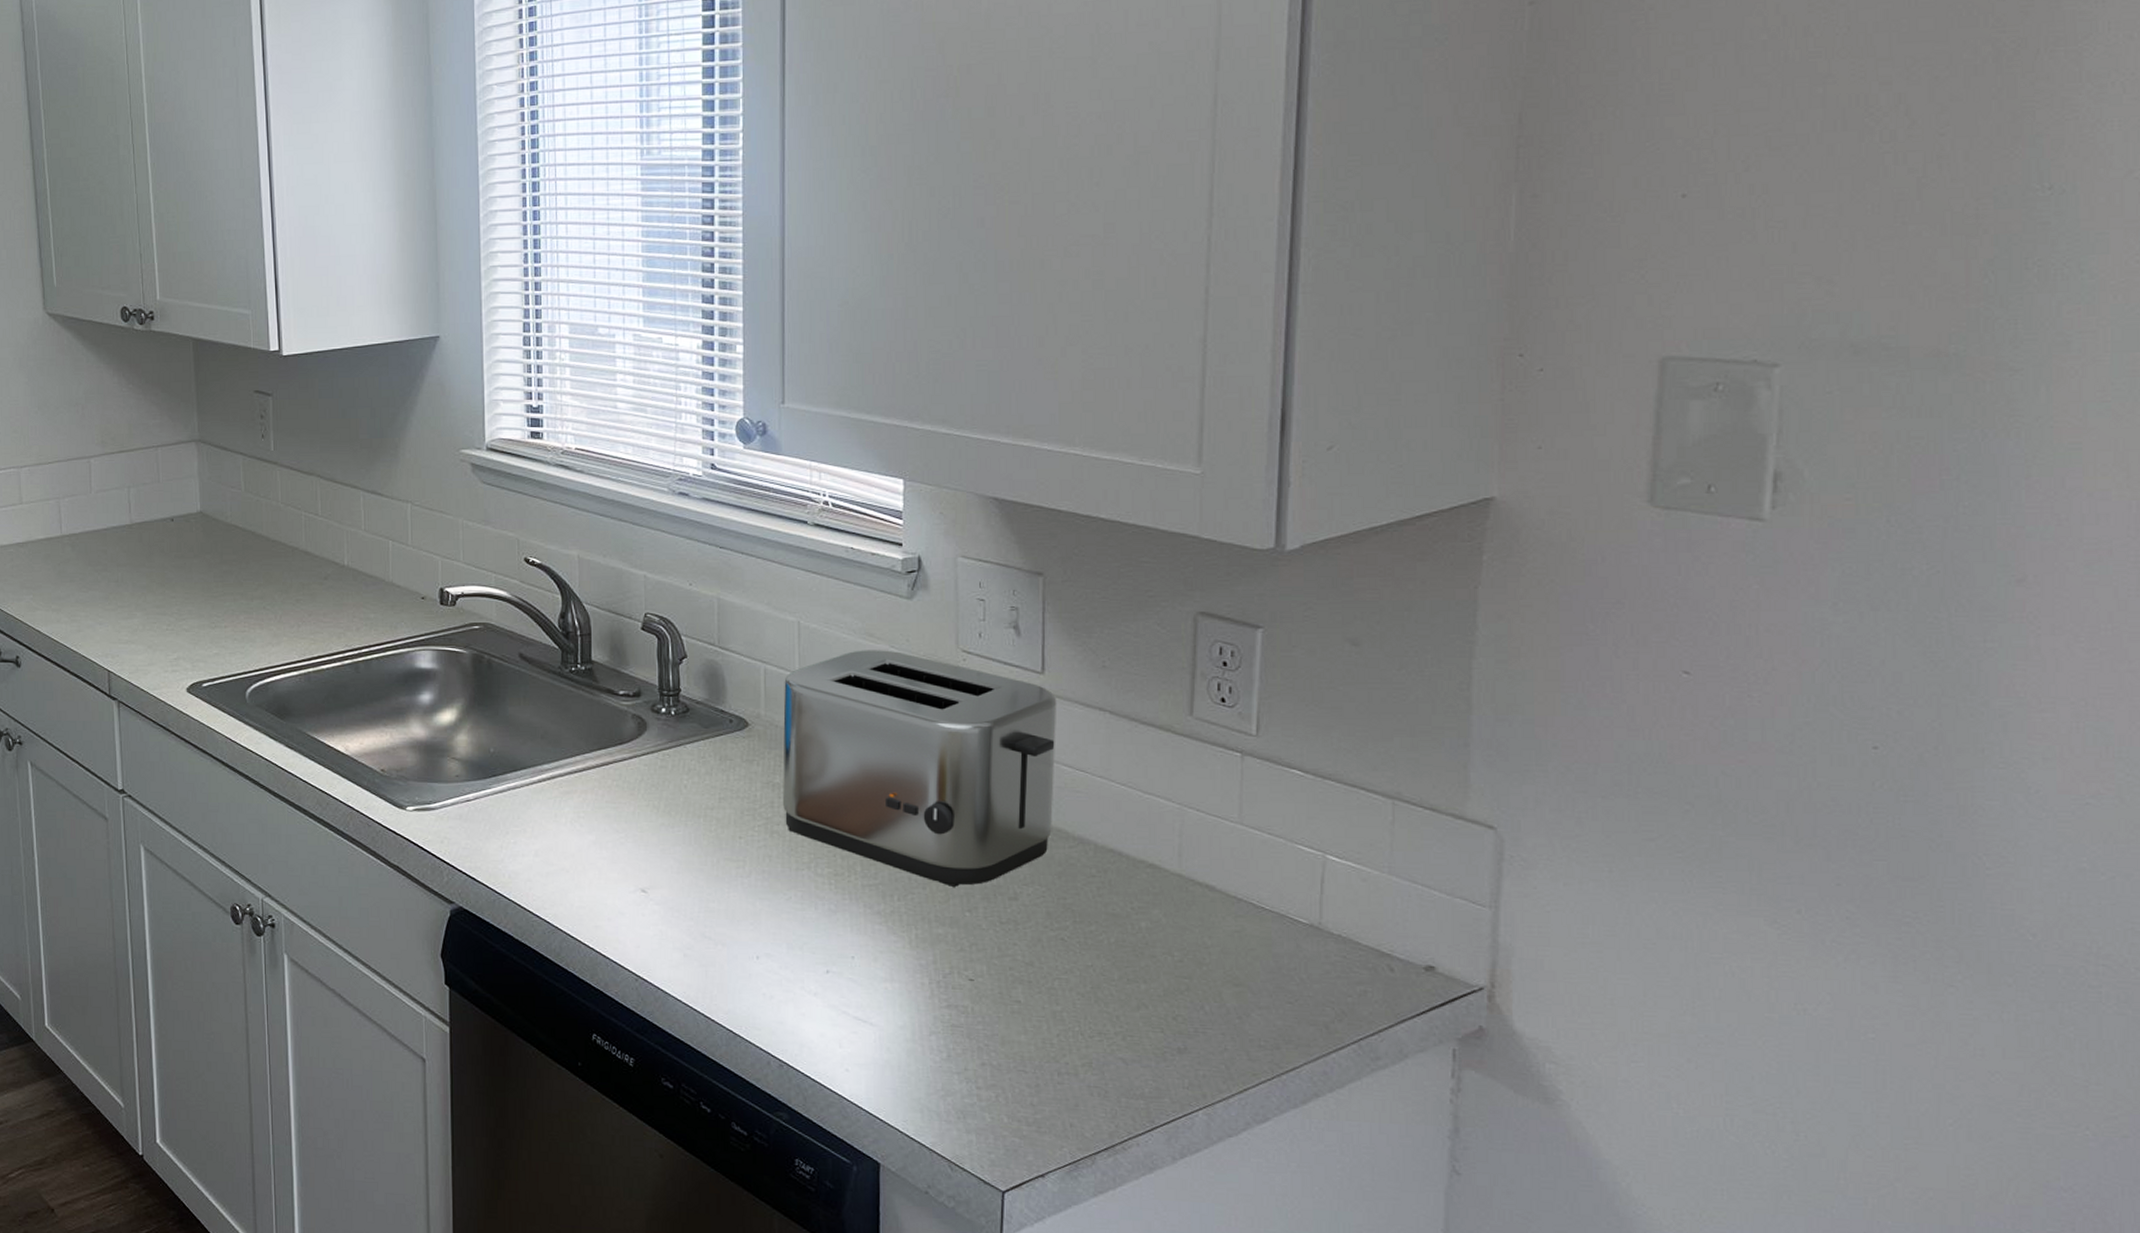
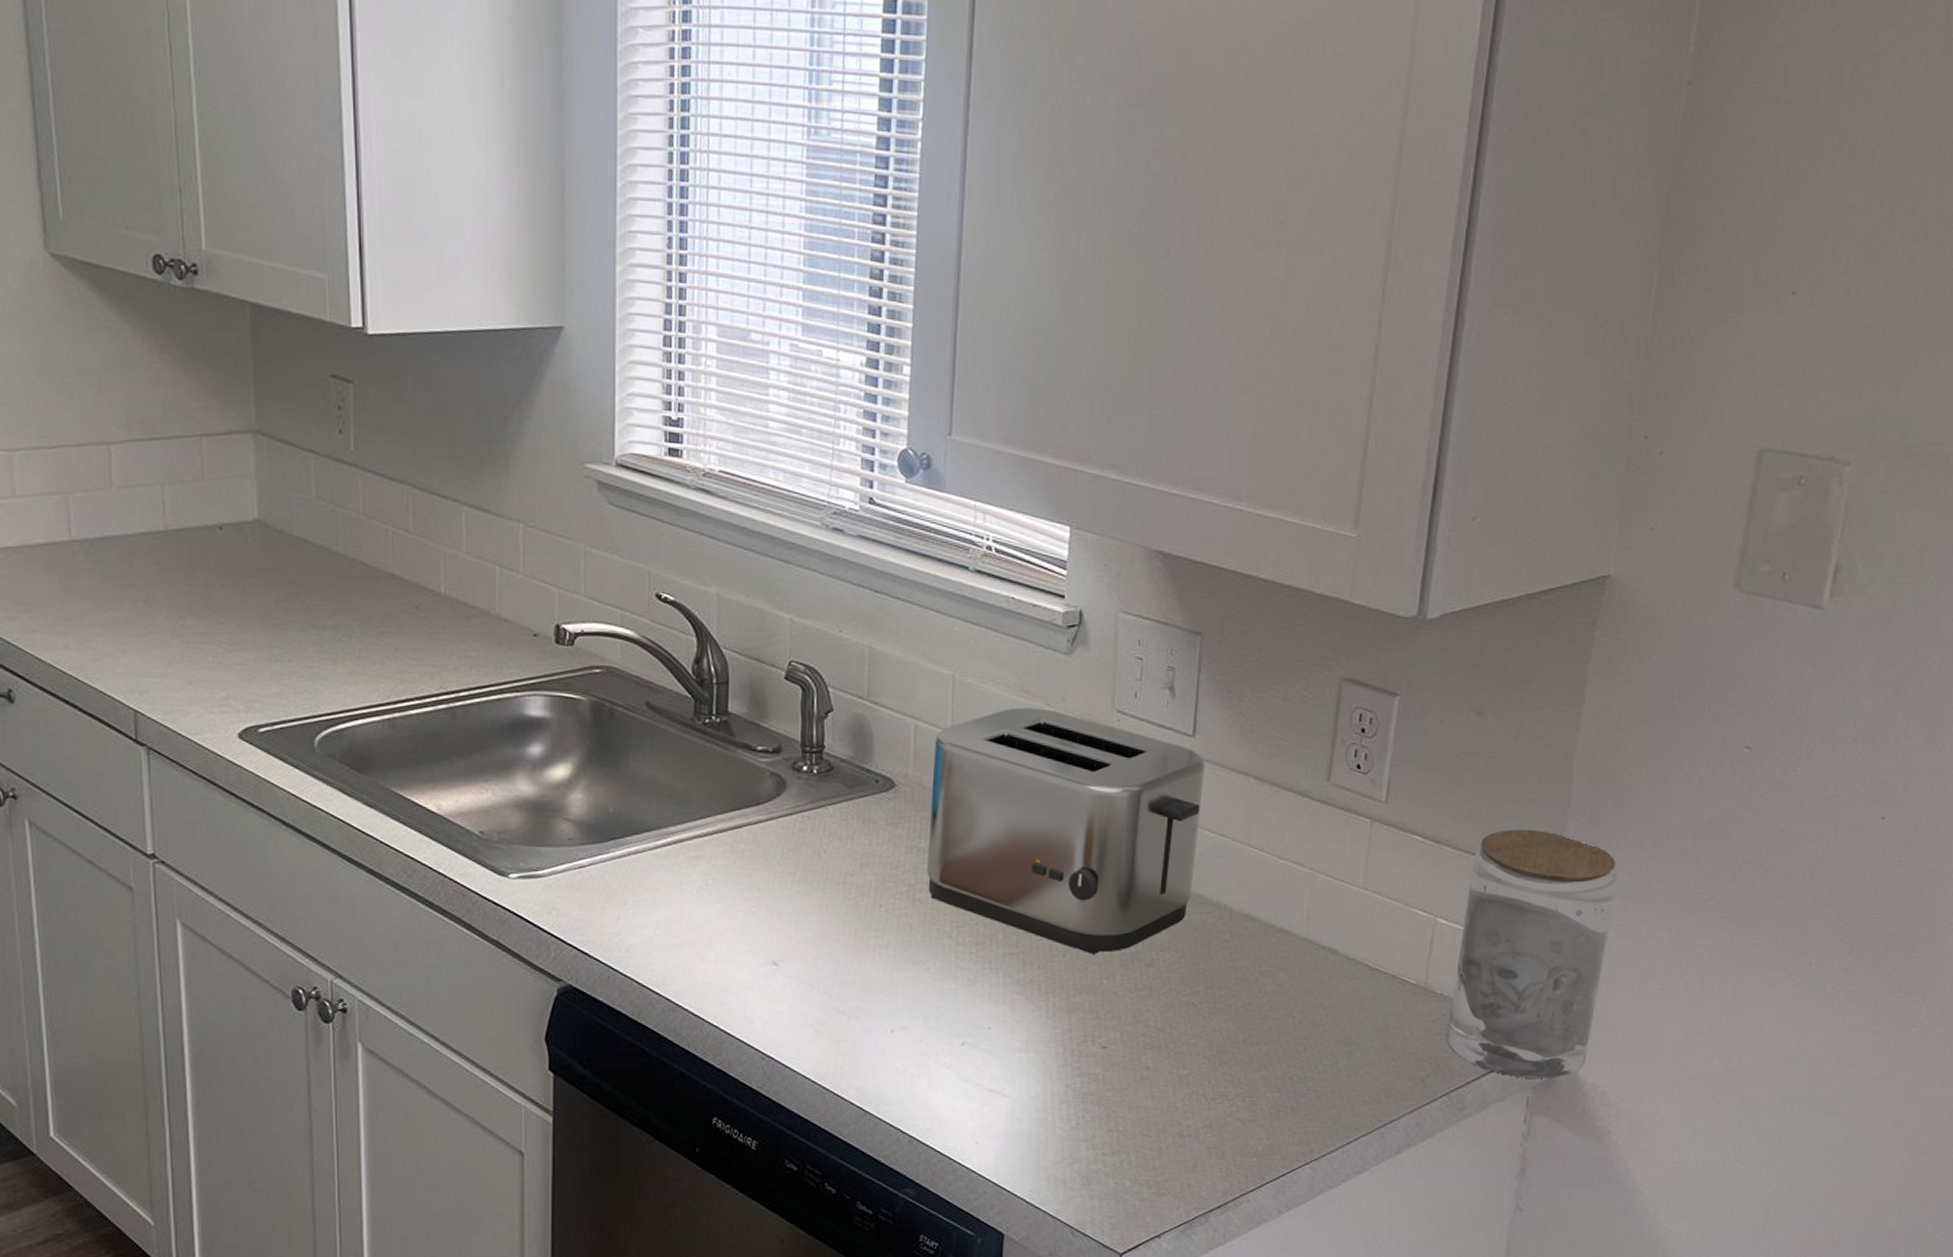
jar: none [1350,763,1539,1031] -> present [1447,830,1618,1080]

